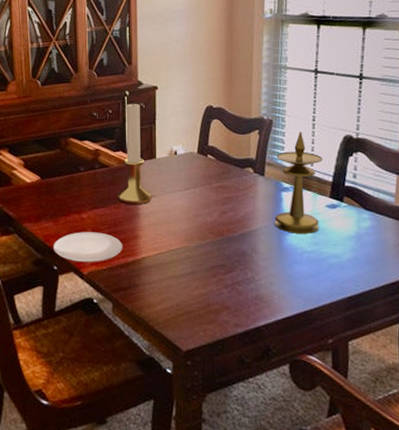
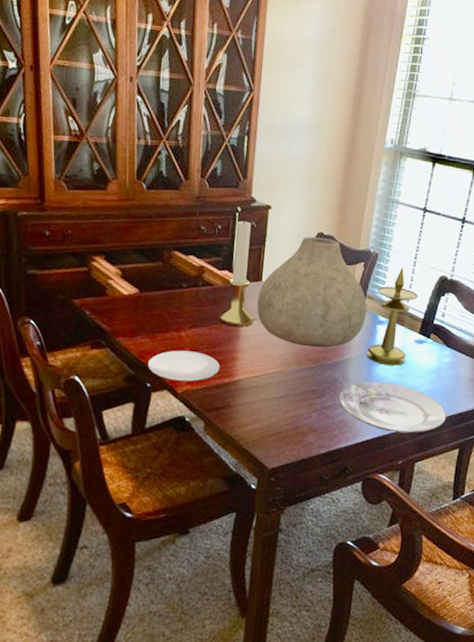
vase: none [154,110,269,220] -> present [257,236,367,348]
plate: none [250,252,379,308] -> present [338,381,447,434]

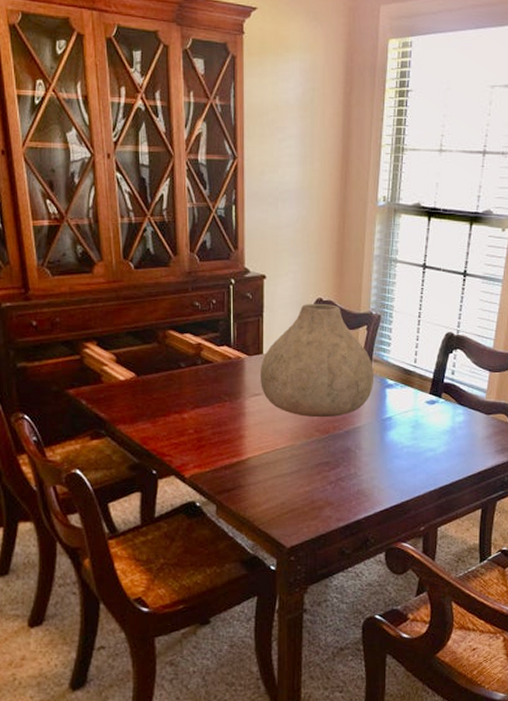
plate: present [147,350,220,382] -> none [151,433,228,466]
candle holder: present [218,218,254,328] -> none [221,290,258,404]
plate: present [338,381,447,434] -> none [353,448,466,498]
candlestick: present [366,268,418,366] -> none [378,328,425,429]

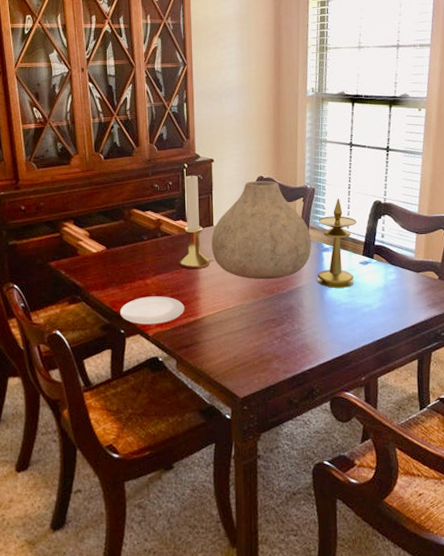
plate: none [151,433,228,466] -> present [119,296,185,325]
candle holder: none [221,290,258,404] -> present [178,173,210,270]
candlestick: none [378,328,425,429] -> present [317,198,357,288]

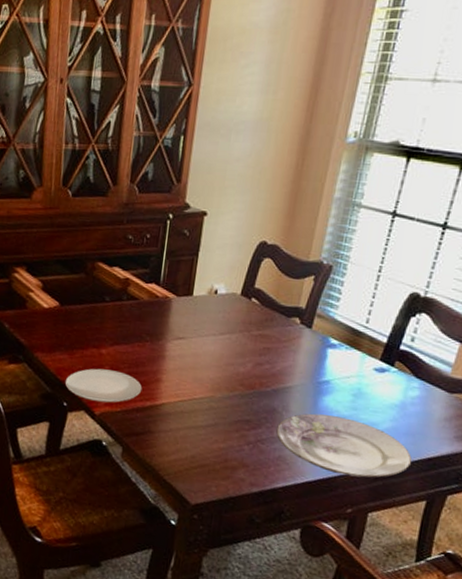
candle holder: present [178,173,210,270] -> none [142,226,184,346]
vase: present [212,180,312,280] -> none [186,246,316,373]
plate: none [296,304,402,351] -> present [276,413,412,478]
candlestick: present [317,198,357,288] -> none [313,282,381,397]

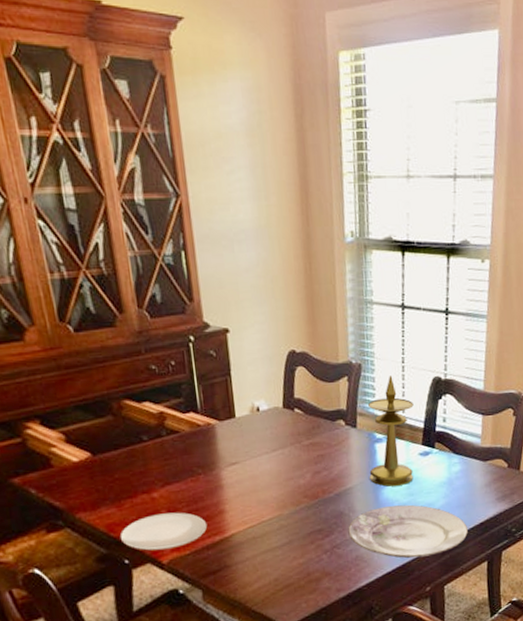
candlestick: none [313,282,381,397] -> present [367,376,414,487]

